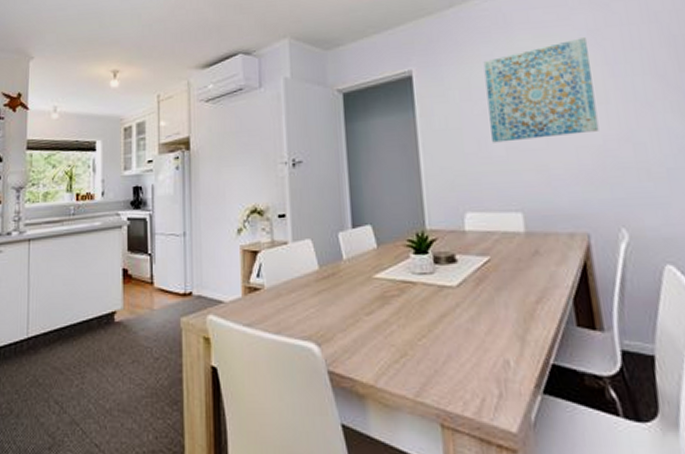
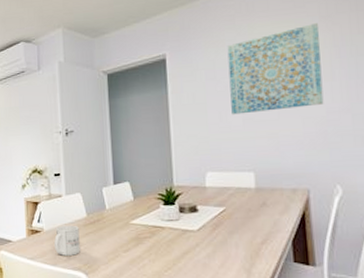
mug: none [278,280,311,321] -> present [54,225,80,256]

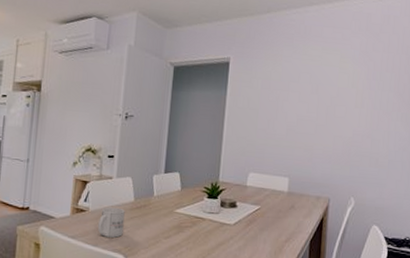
wall art: present [227,23,324,115] -> none [278,56,359,127]

